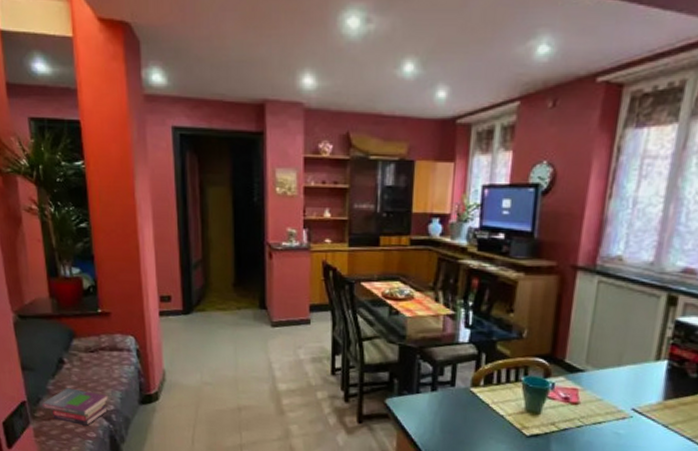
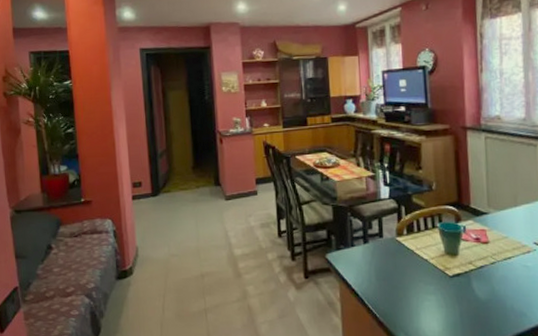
books: present [42,388,108,426] -> none [32,271,89,304]

